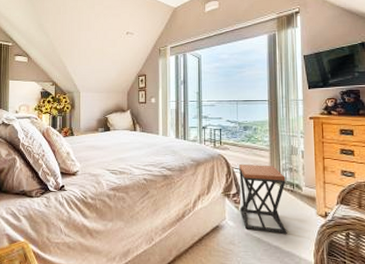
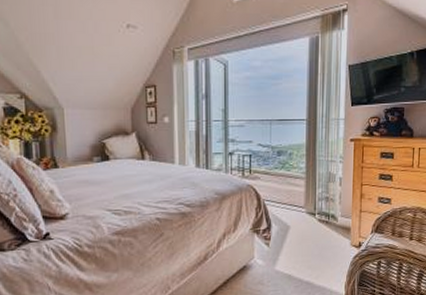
stool: present [239,163,287,234] -> none [271,194,321,268]

